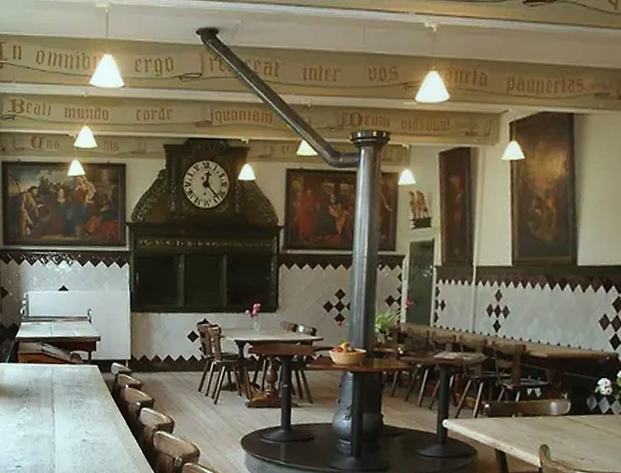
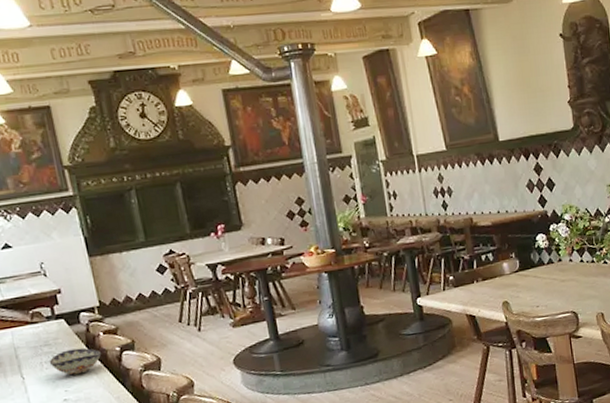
decorative bowl: none [77,394,124,420] -> present [49,348,102,376]

